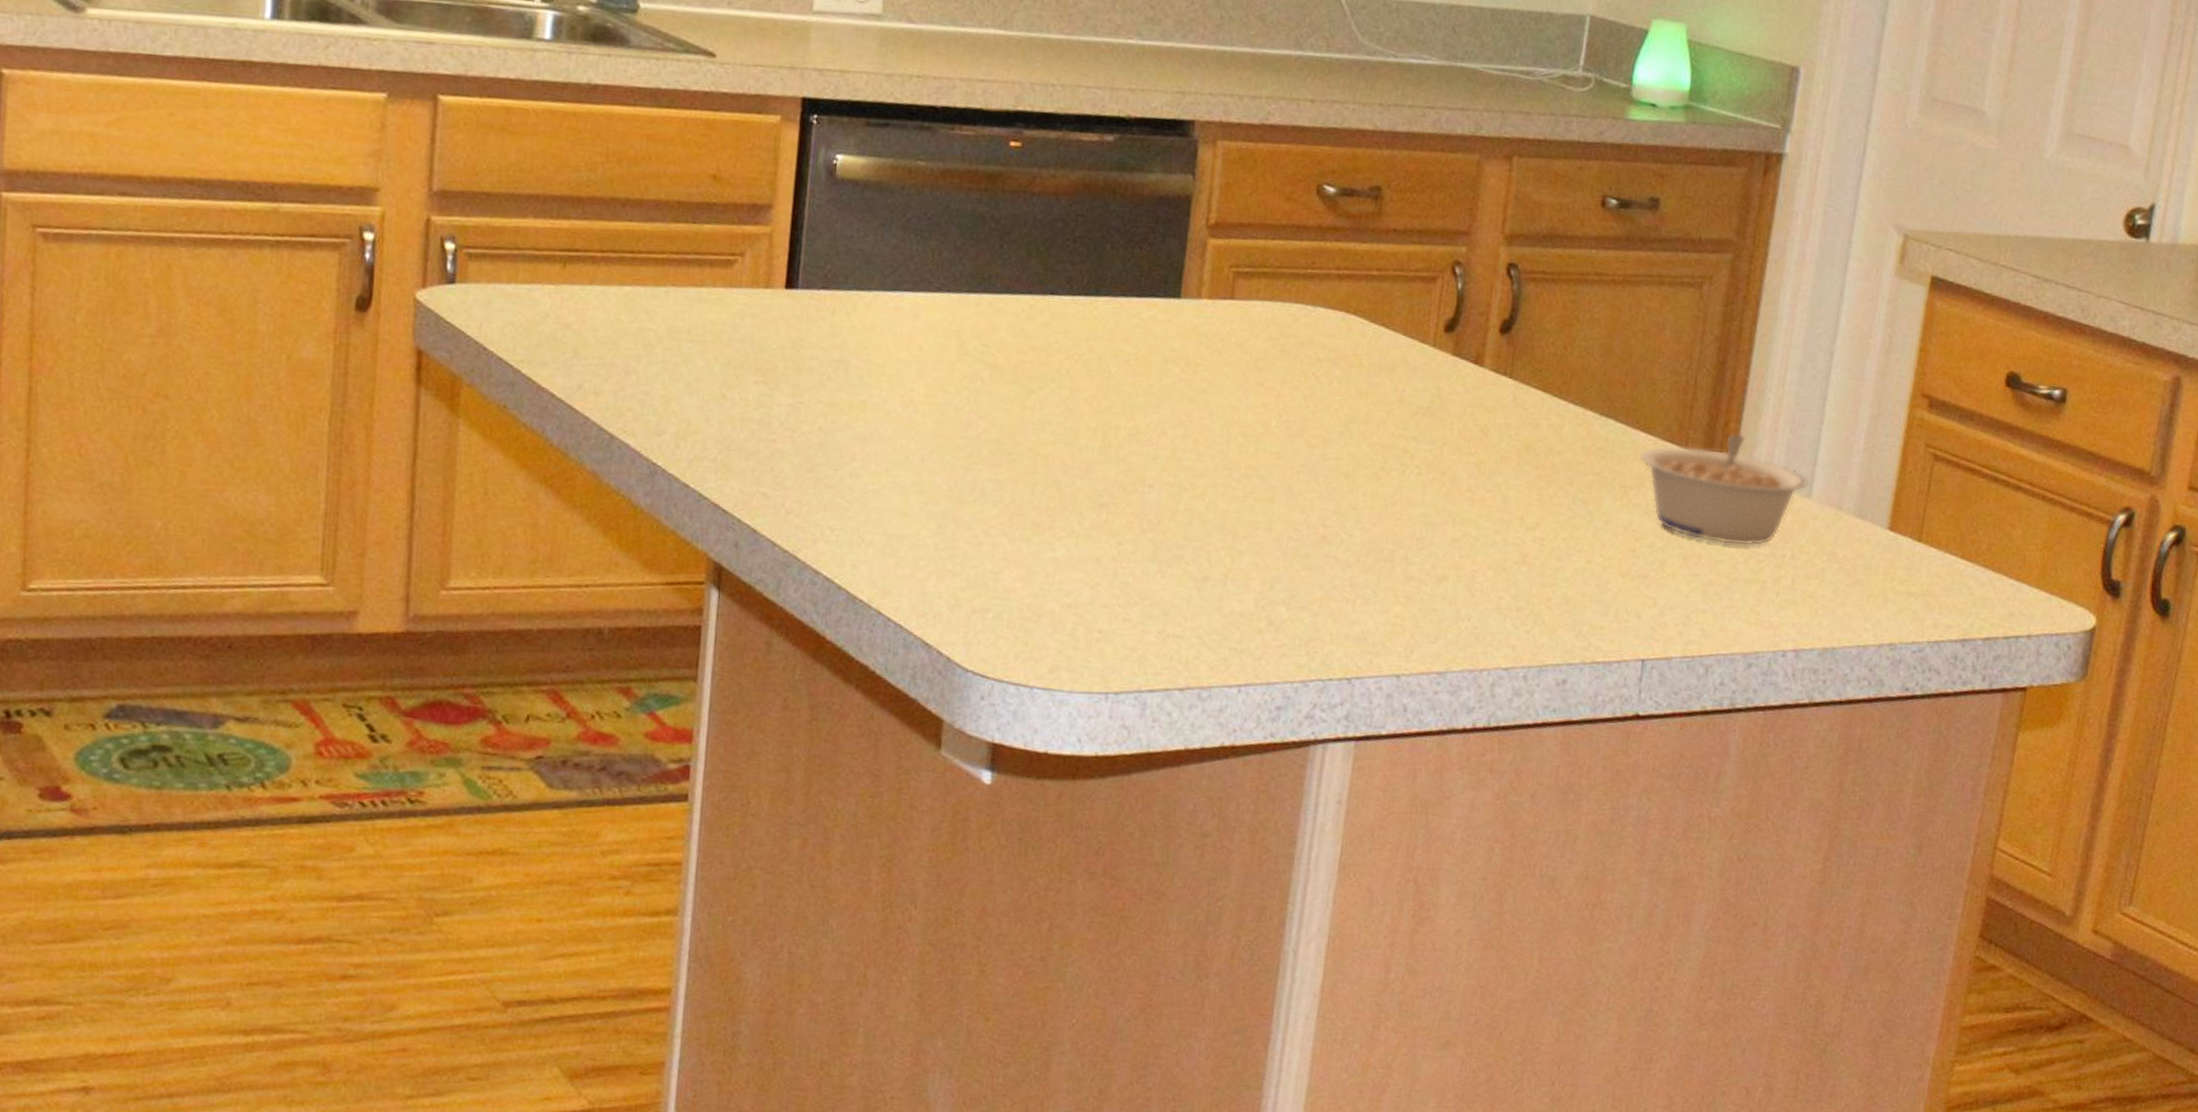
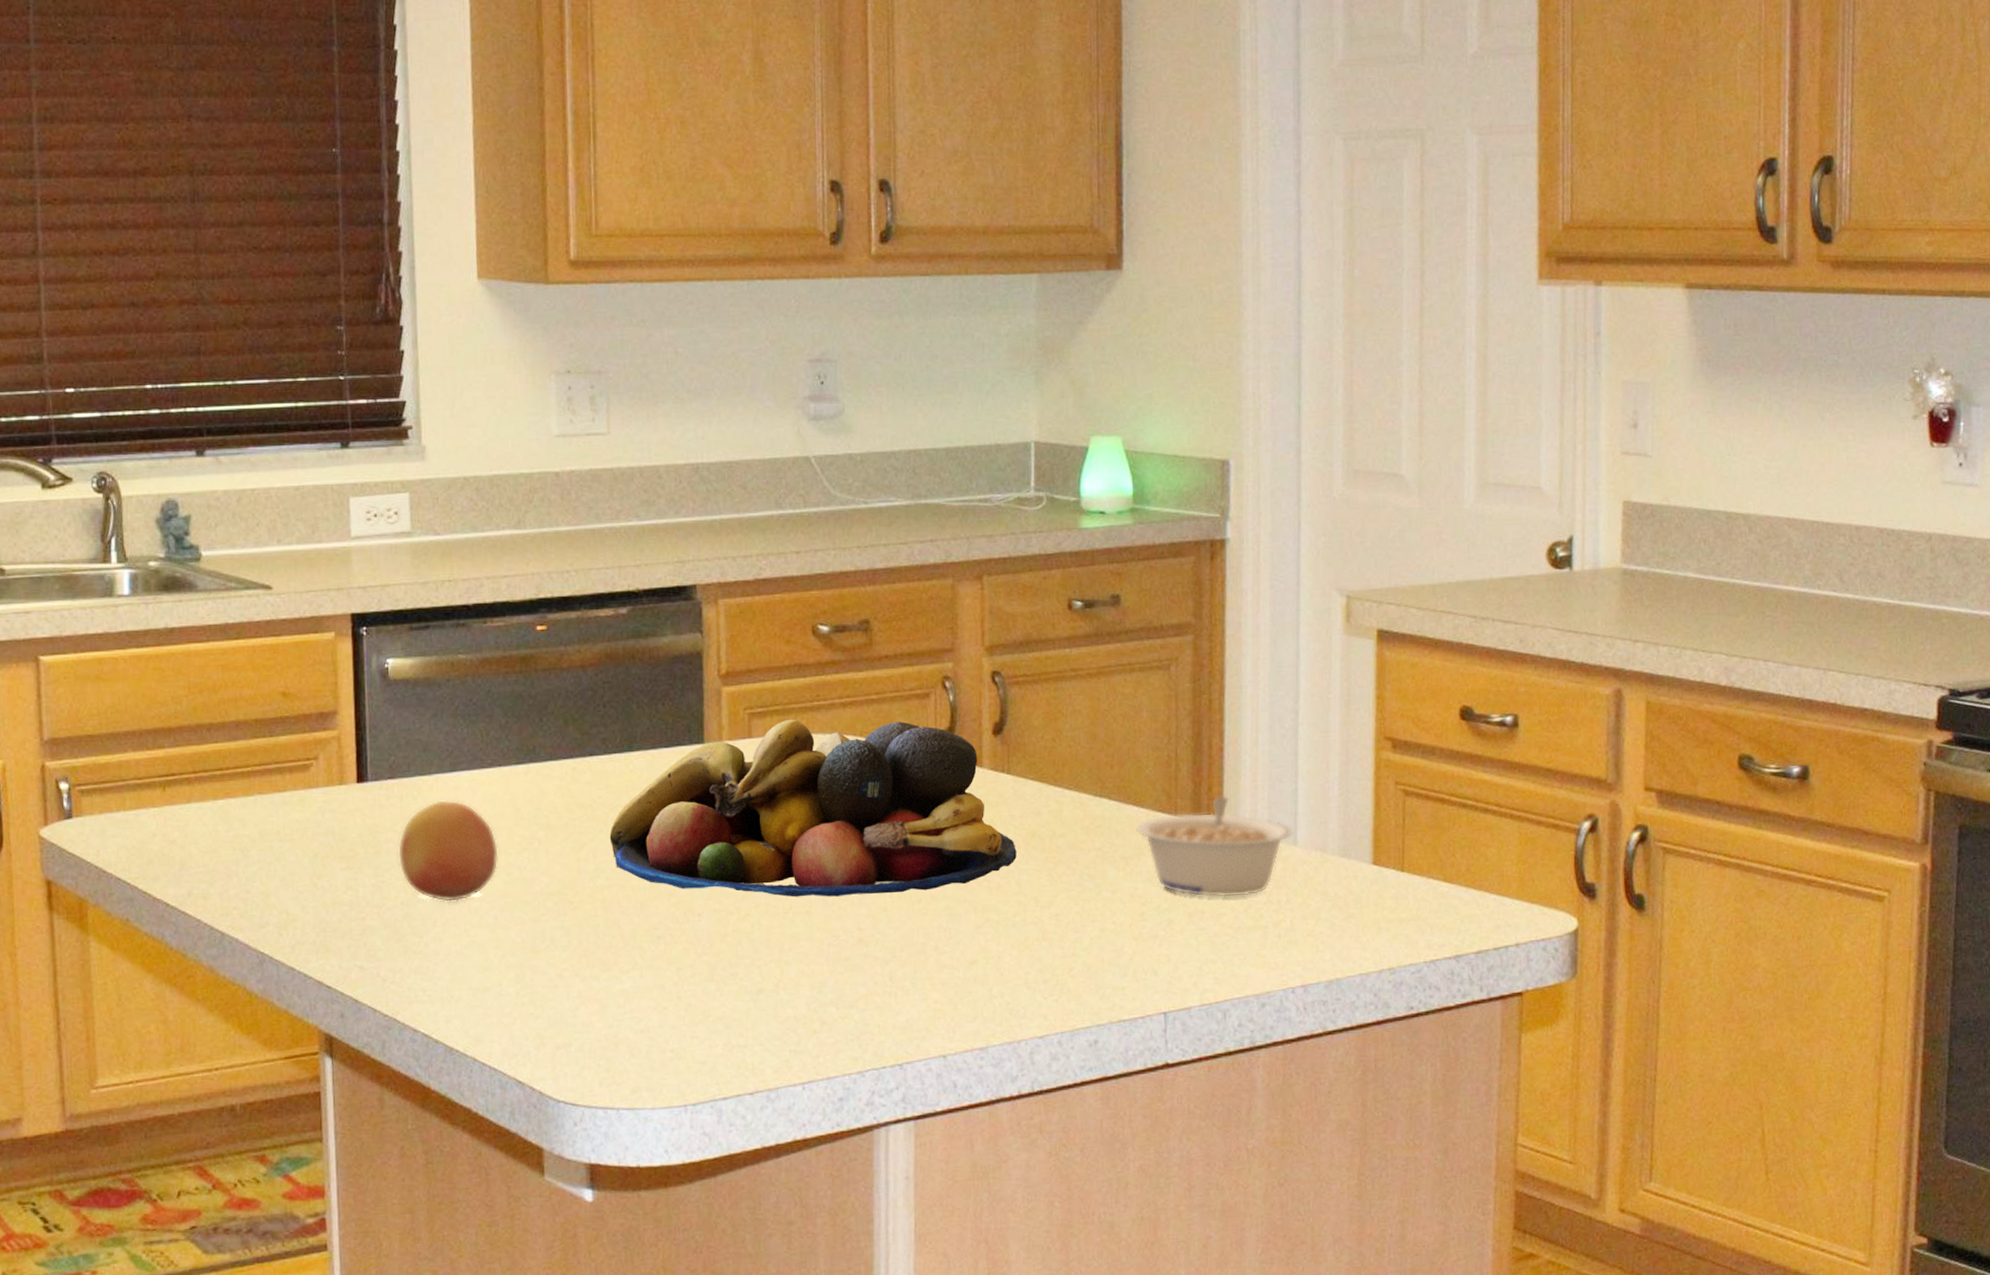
fruit: none [821,320,936,436] -> present [397,800,499,902]
fruit bowl: none [1061,284,1508,493] -> present [609,719,1017,898]

